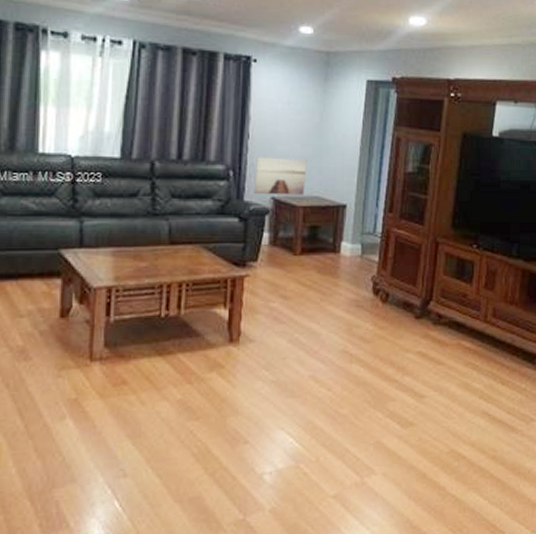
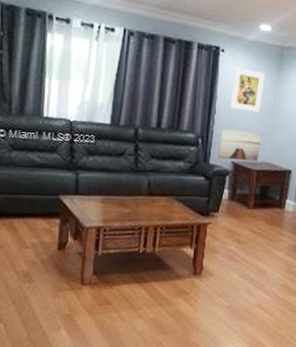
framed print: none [267,80,308,134] -> present [230,67,265,112]

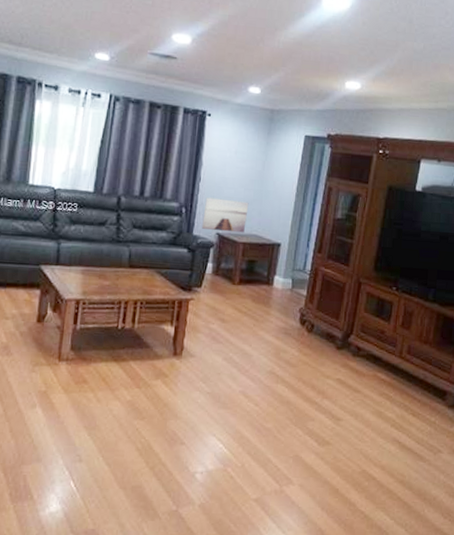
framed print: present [230,67,265,112] -> none [216,132,254,180]

